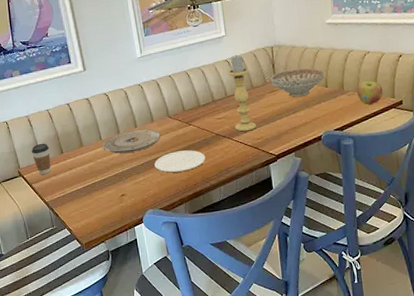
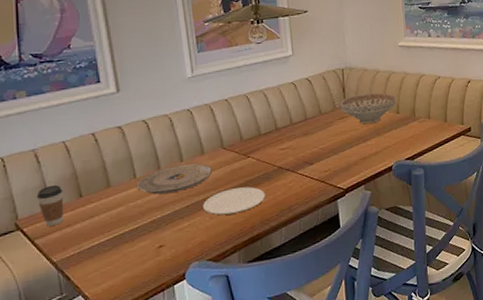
candle holder: present [228,54,256,132] -> none [294,76,324,164]
apple: present [357,81,383,104] -> none [428,107,453,132]

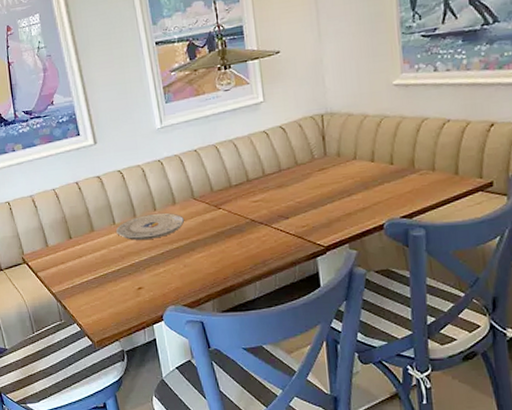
coffee cup: present [36,184,64,226] -> none [36,226,58,262]
plate: present [203,186,266,216] -> none [177,238,238,264]
decorative bowl: present [340,92,397,125] -> none [319,140,390,177]

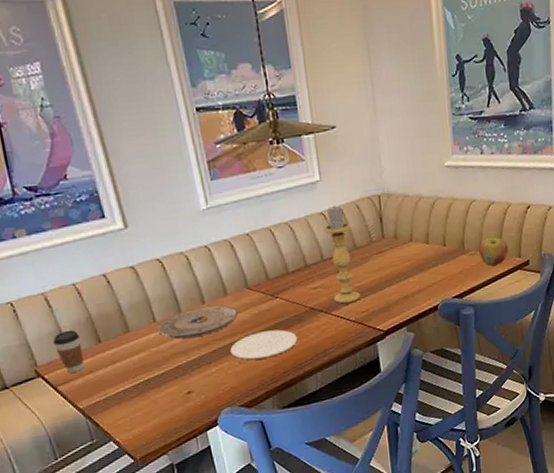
coffee cup: none [36,226,58,262] -> present [52,329,84,373]
plate: none [177,238,238,264] -> present [230,329,298,361]
candle holder: none [266,124,301,218] -> present [324,205,361,304]
apple: none [432,157,467,186] -> present [479,237,509,266]

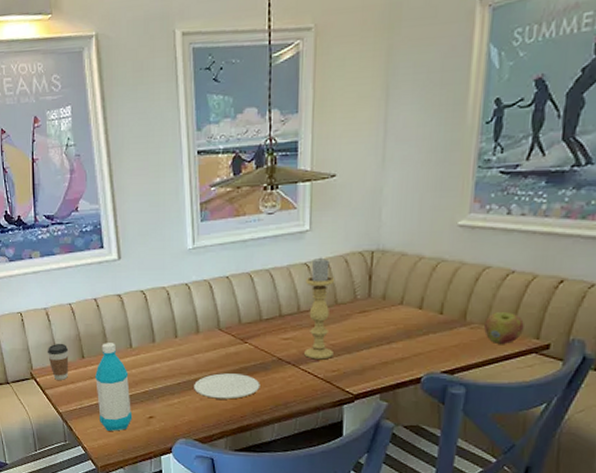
water bottle: none [117,320,169,417] -> present [95,343,133,431]
plate: present [157,305,239,339] -> none [133,340,207,367]

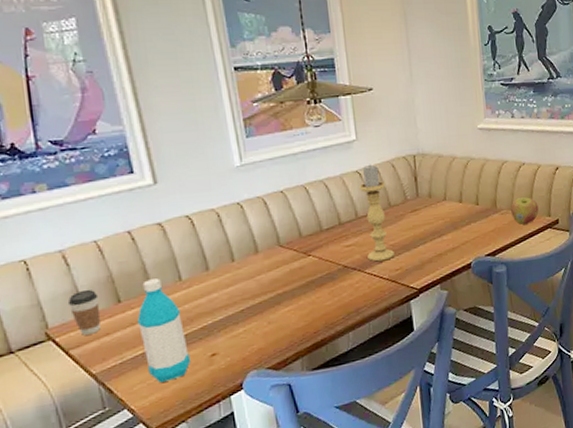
plate: present [194,373,260,400] -> none [259,288,330,320]

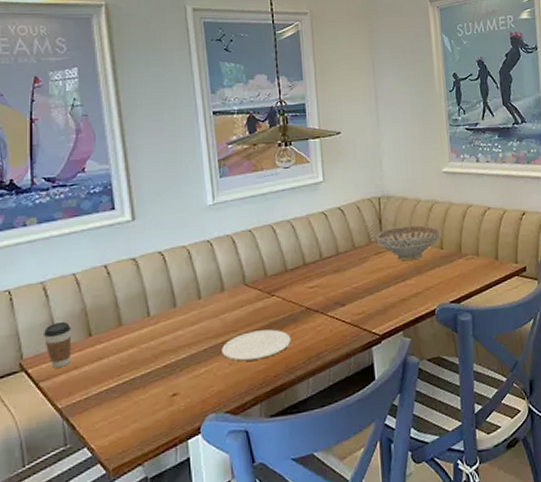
water bottle: present [137,278,191,383] -> none [106,313,152,421]
plate: none [259,288,330,320] -> present [222,329,291,362]
candle holder: present [359,164,395,262] -> none [324,205,357,305]
decorative bowl: none [412,181,476,218] -> present [376,224,440,261]
apple: present [511,197,539,224] -> none [476,242,505,271]

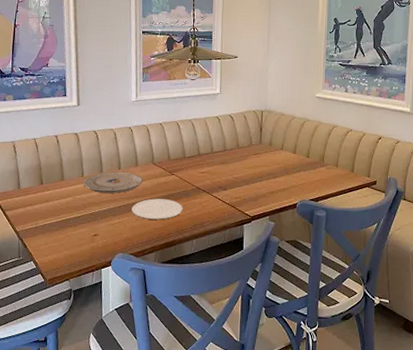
coffee cup: present [43,321,72,368] -> none [10,171,30,203]
plate: none [151,301,234,335] -> present [83,171,143,193]
decorative bowl: present [376,224,440,261] -> none [256,135,308,163]

